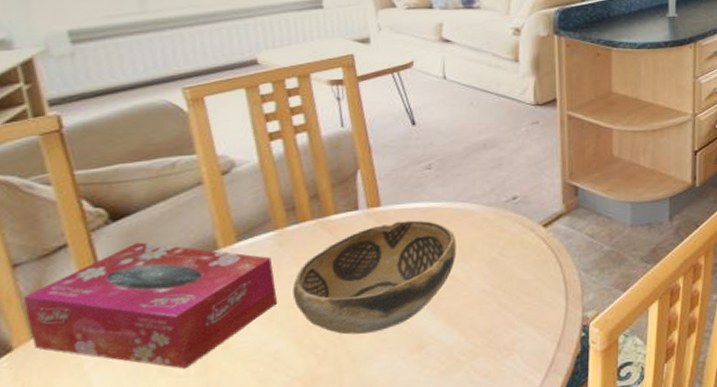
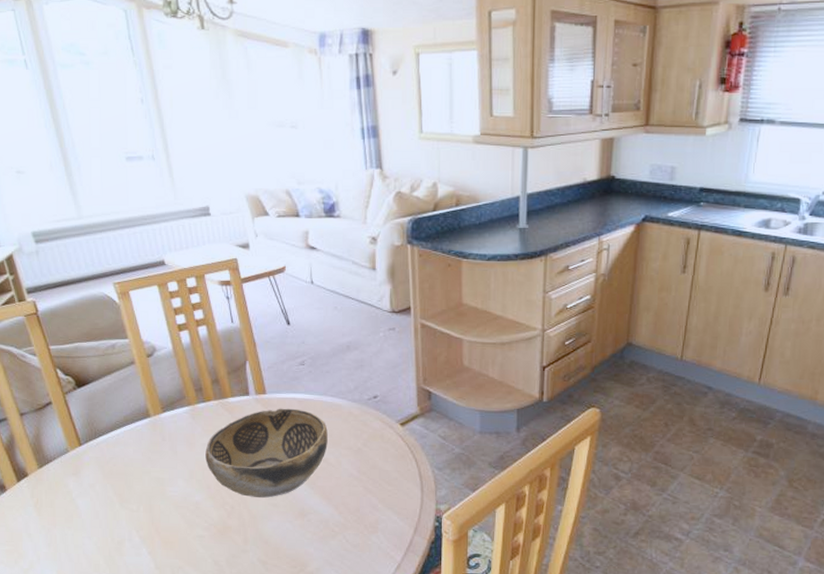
tissue box: present [23,242,278,369] -> none [30,405,195,506]

